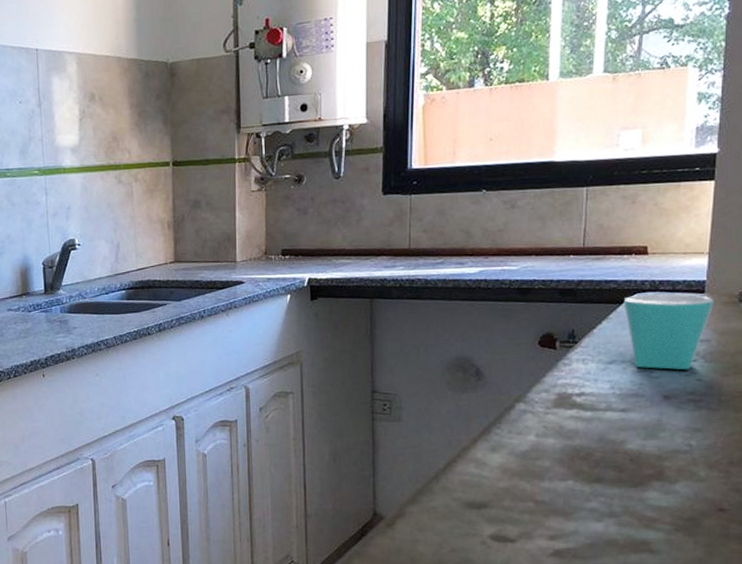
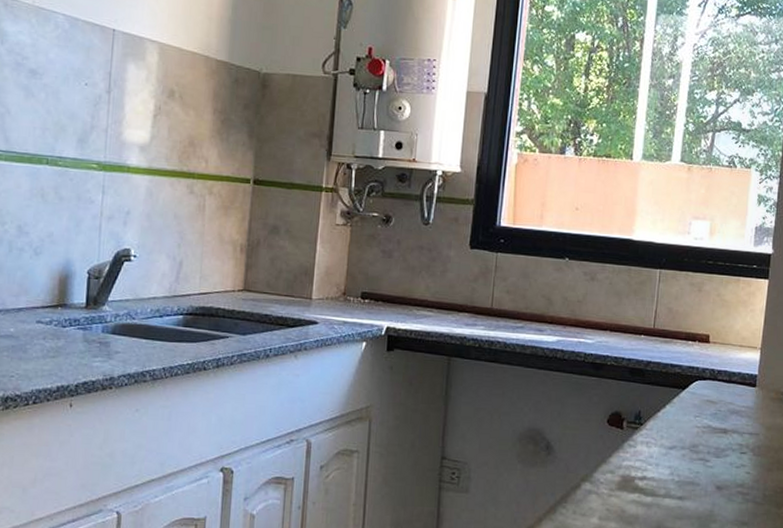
mug: present [623,293,715,370] -> none [686,381,764,462]

